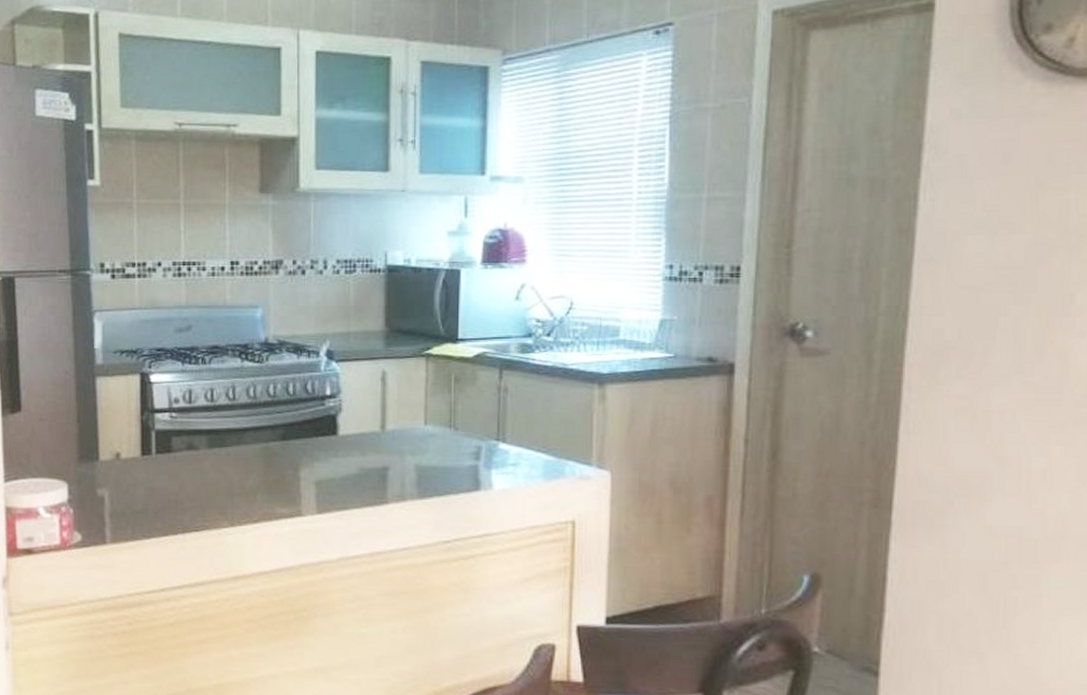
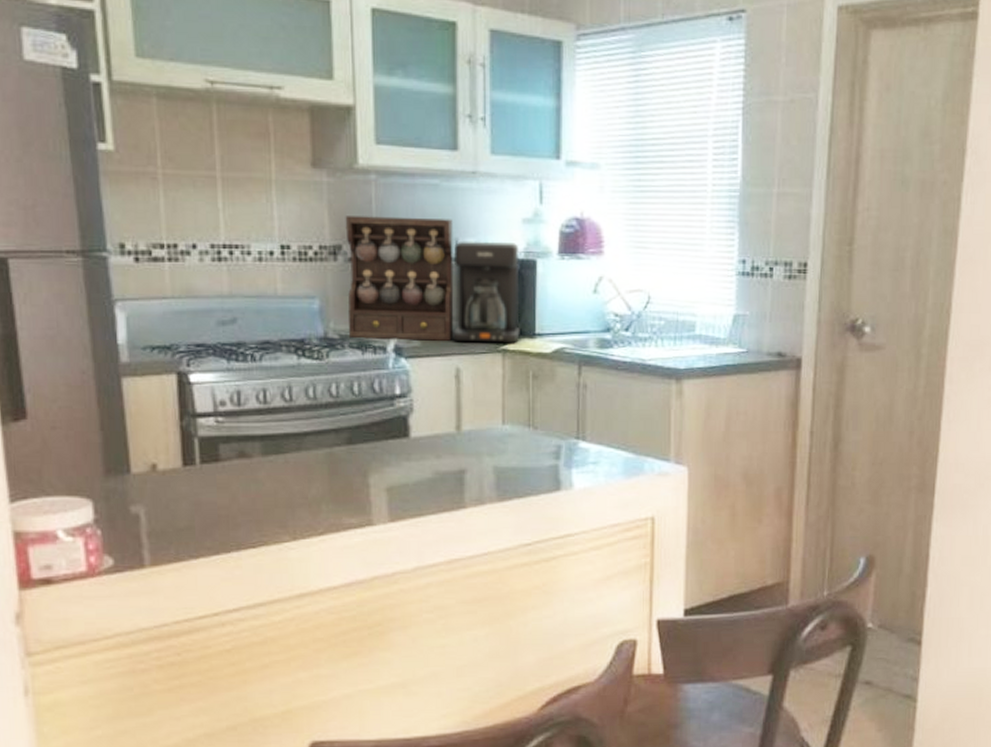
spice rack: none [286,233,383,346] -> present [345,216,454,341]
coffee maker: none [379,253,444,347] -> present [451,241,520,343]

